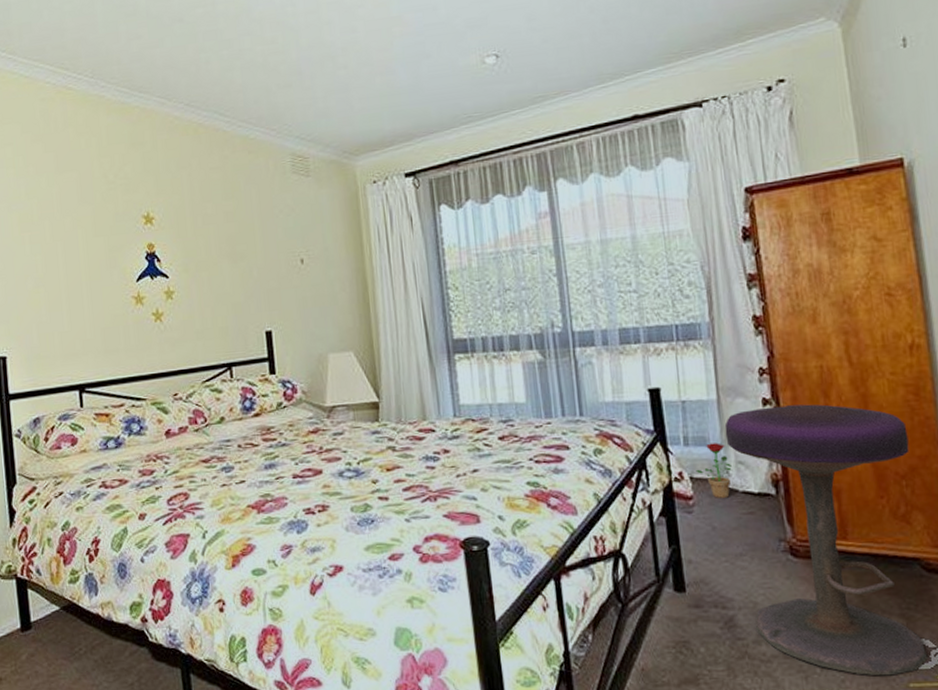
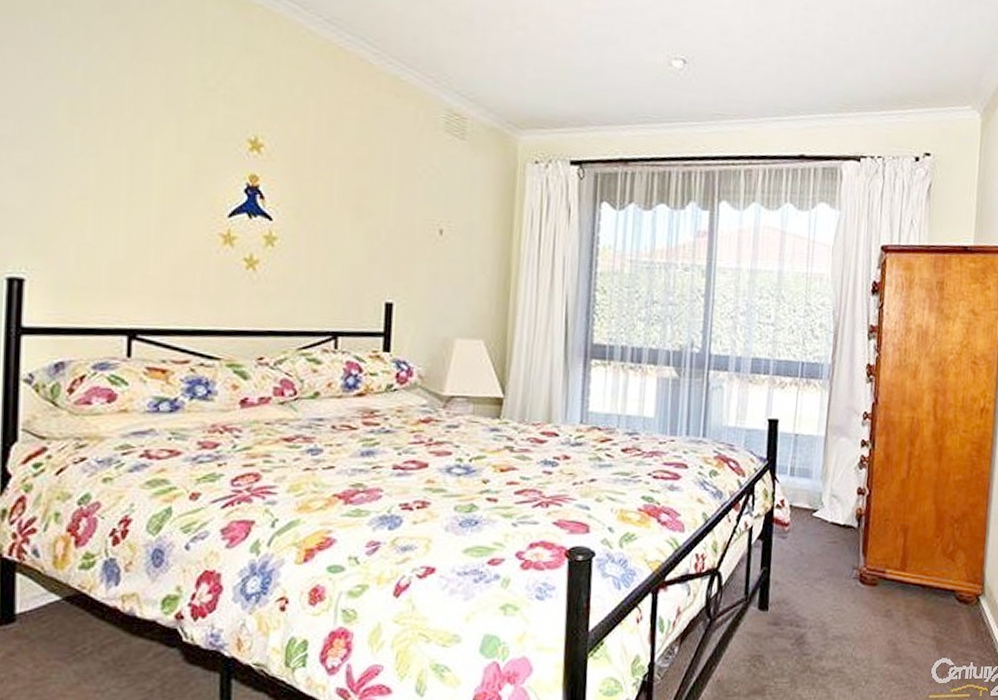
decorative plant: present [696,443,732,499] -> none [796,476,826,528]
stool: present [724,404,928,676] -> none [820,448,967,689]

